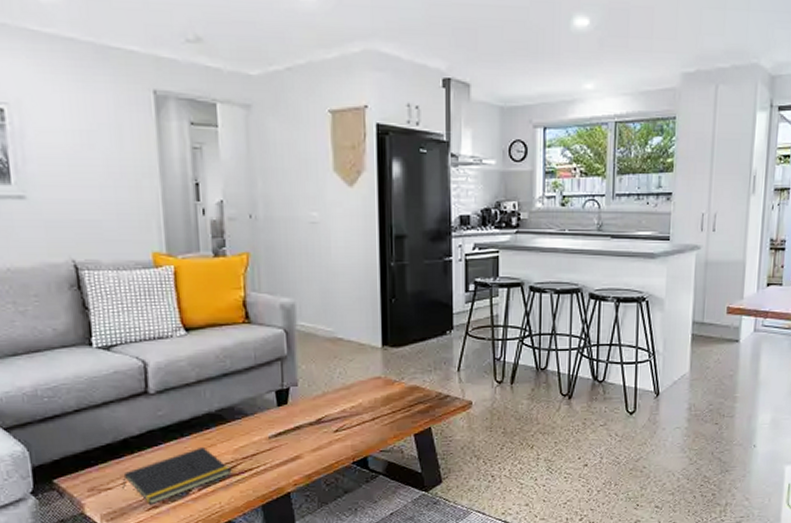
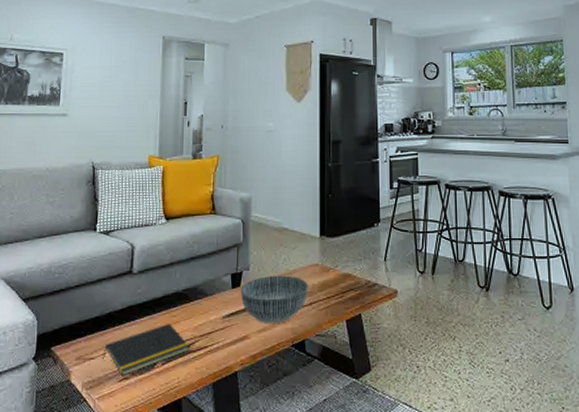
bowl: none [288,390,370,442] -> present [240,275,308,323]

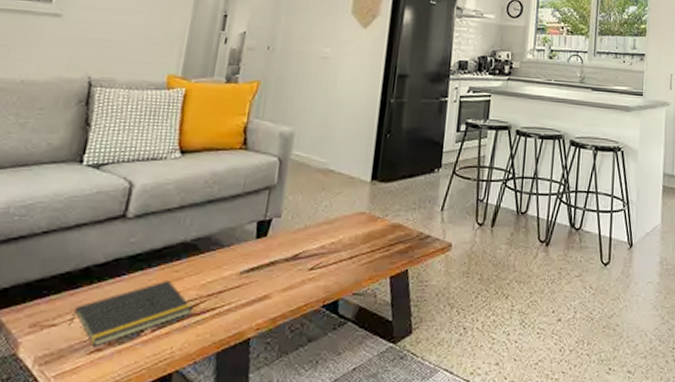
bowl: present [240,275,308,323] -> none [266,224,351,280]

